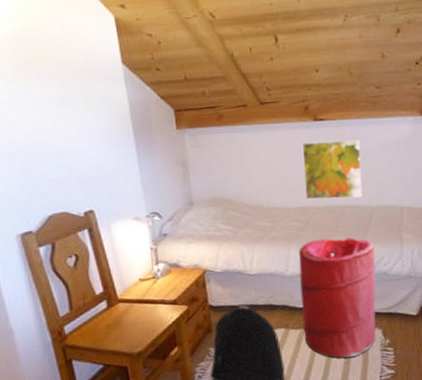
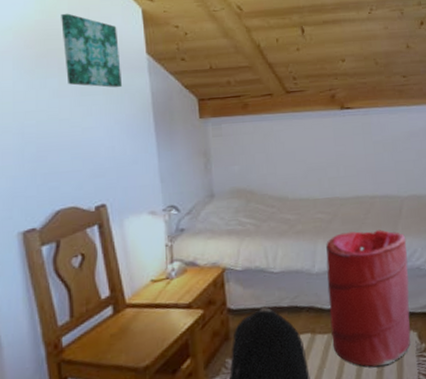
wall art: none [35,21,100,99] -> present [61,13,122,88]
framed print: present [302,140,363,200] -> none [328,128,392,190]

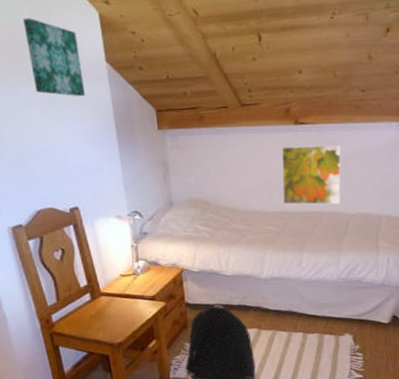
laundry hamper: present [326,230,411,367] -> none [273,244,350,360]
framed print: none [328,128,392,190] -> present [281,145,342,205]

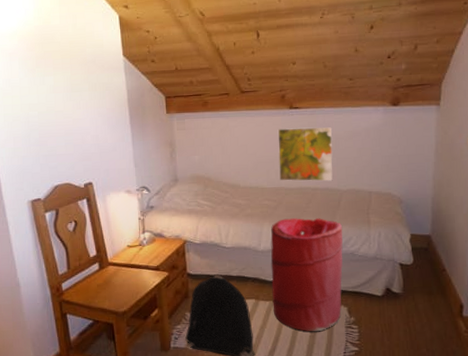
wall art: present [23,17,85,97] -> none [54,20,103,86]
laundry hamper: none [273,244,350,360] -> present [270,218,343,332]

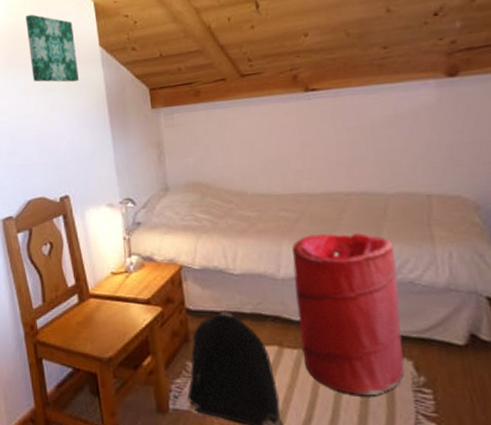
wall art: none [54,20,103,86] -> present [26,14,79,83]
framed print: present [277,127,333,182] -> none [291,111,373,185]

